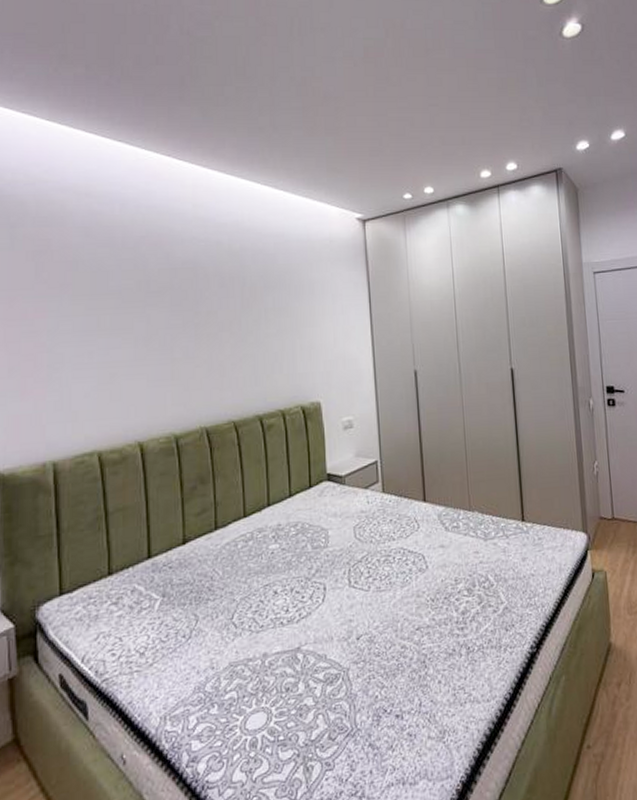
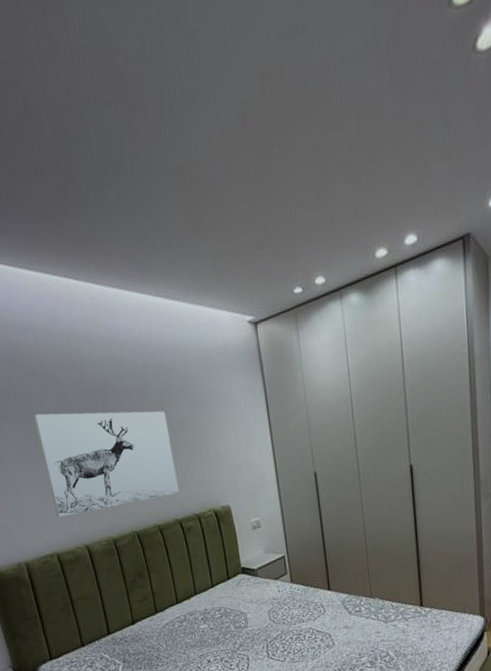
wall art: none [102,288,263,407] -> present [33,410,179,517]

